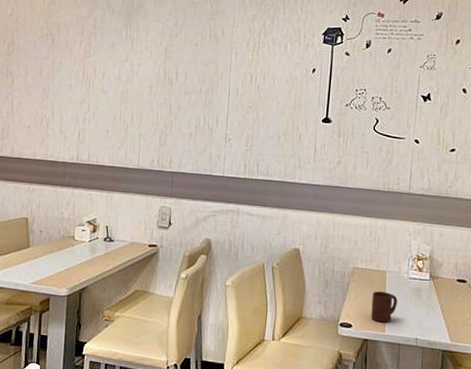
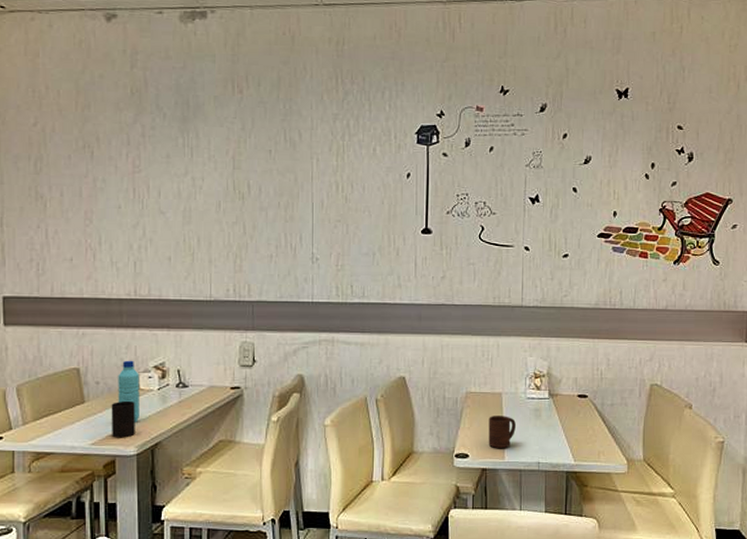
cup: none [49,248,70,281] -> present [111,400,135,438]
water bottle: none [56,214,75,268] -> present [118,360,139,422]

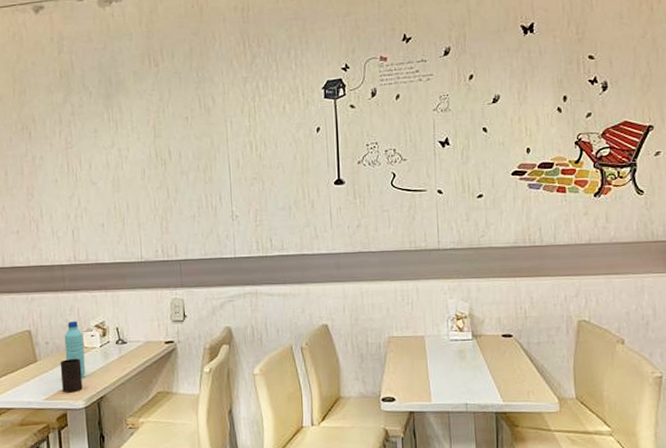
cup: present [488,416,516,448] -> none [413,358,441,391]

